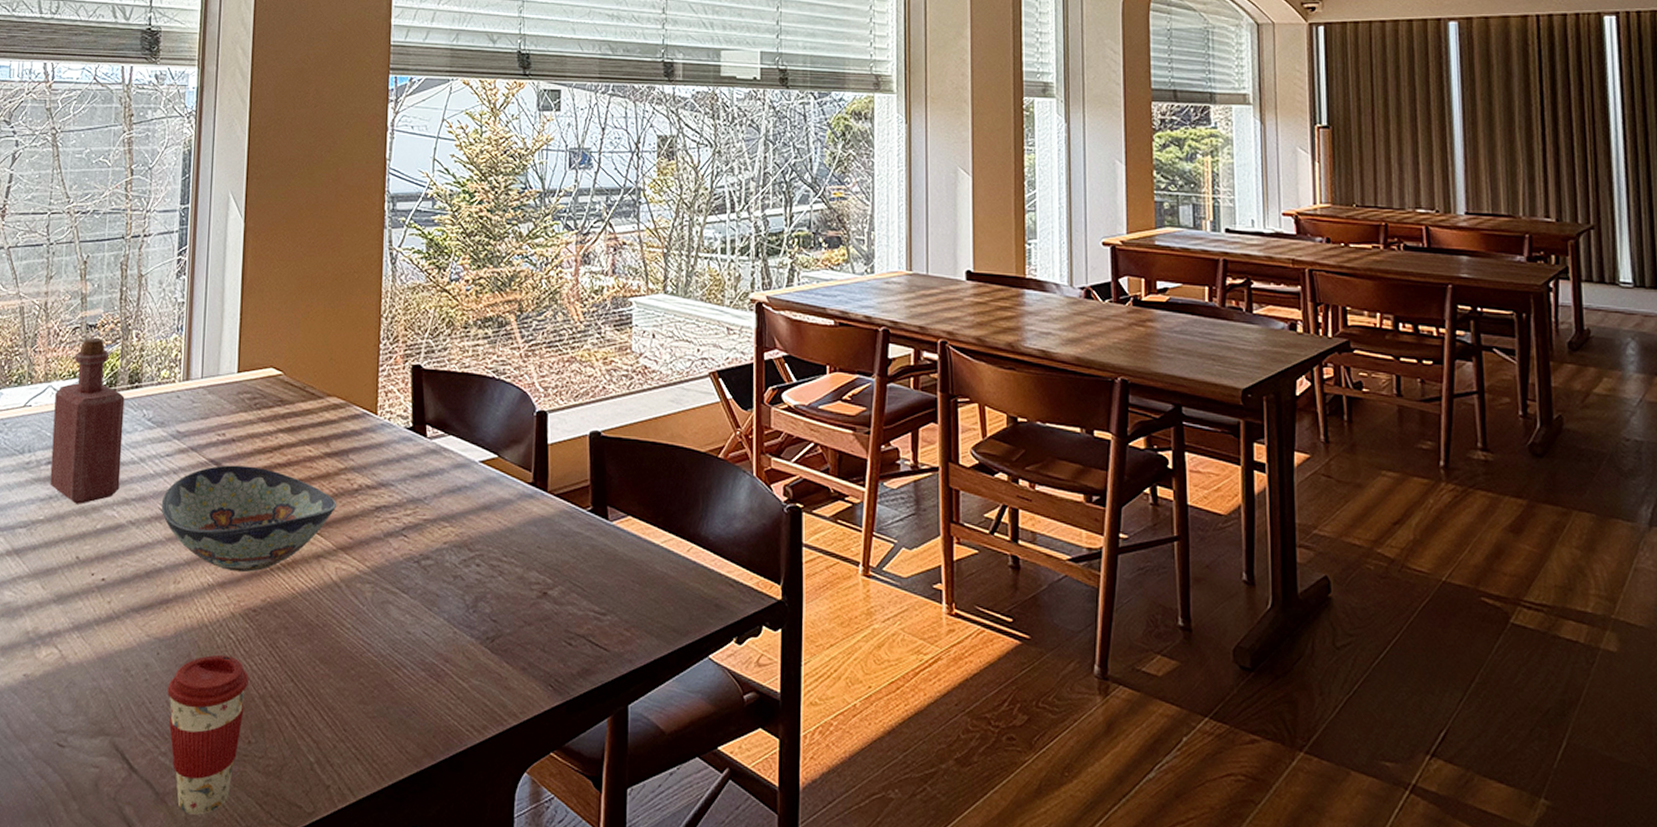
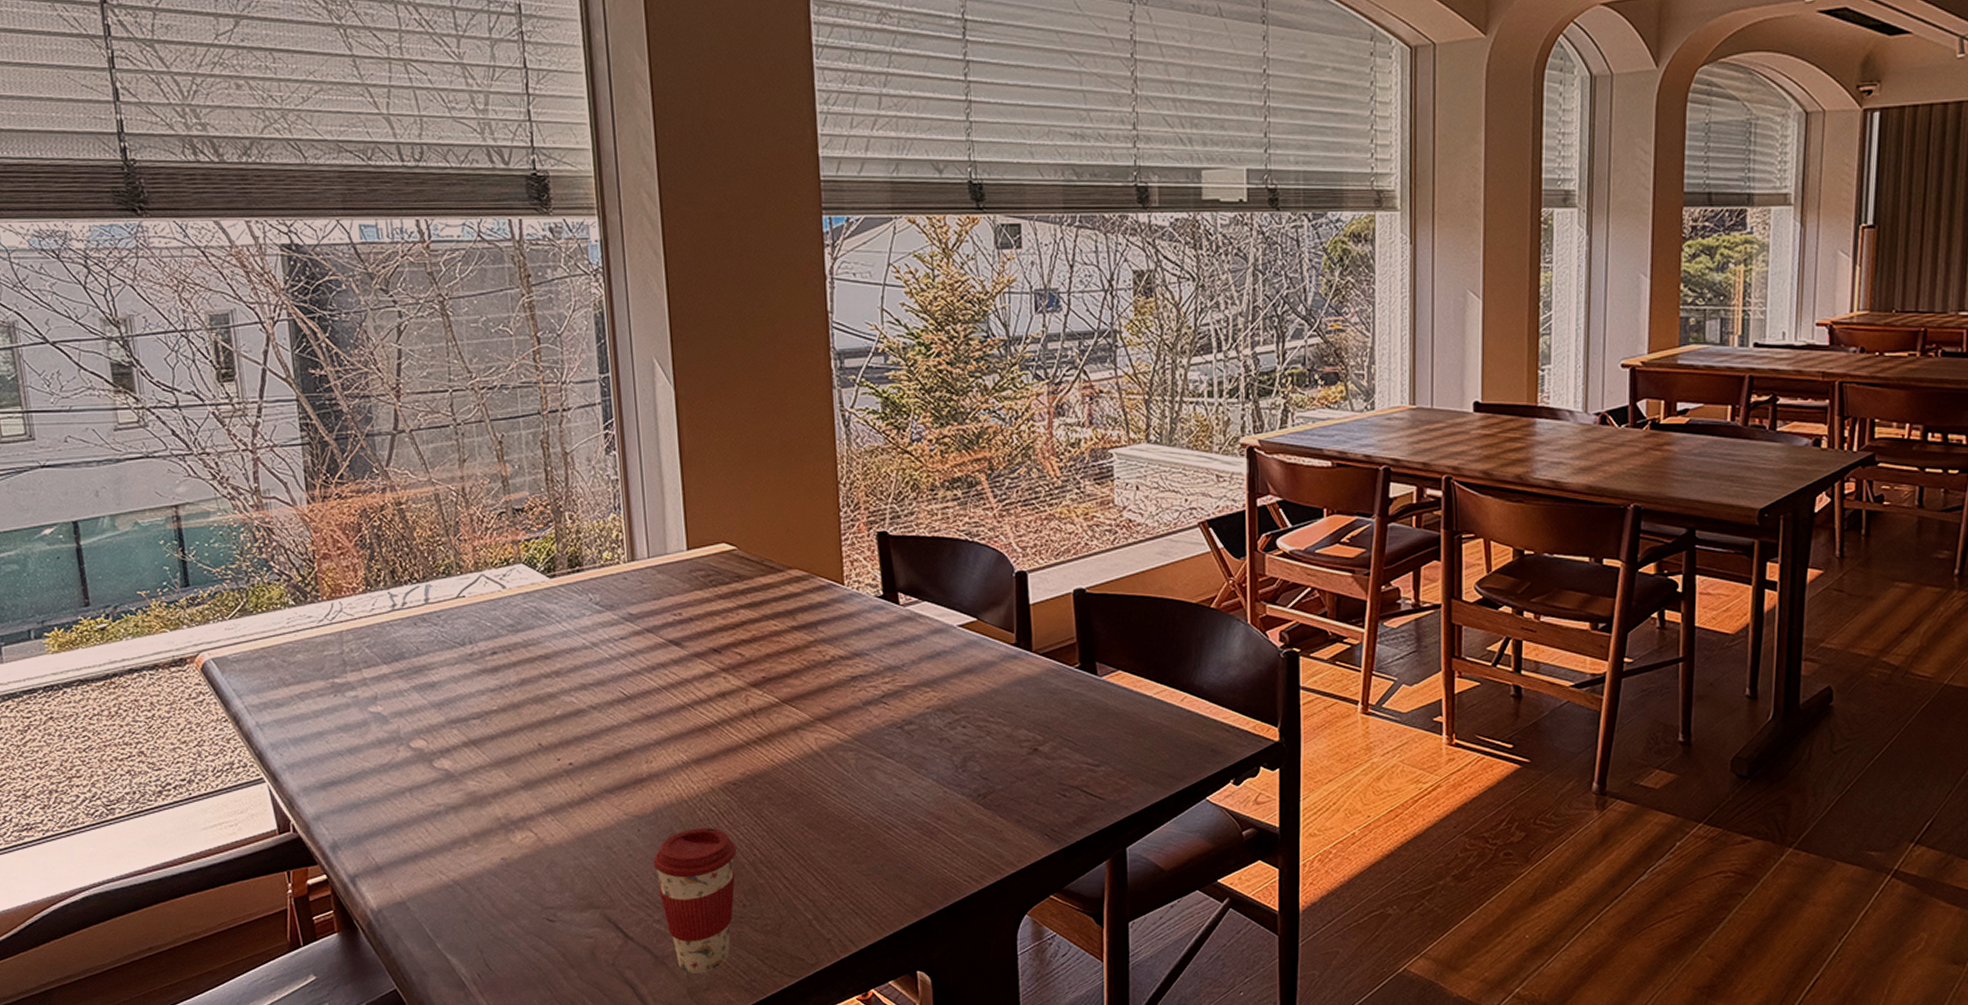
bottle: present [49,338,125,504] -> none [489,523,575,692]
decorative bowl: present [161,465,337,573] -> none [621,644,810,749]

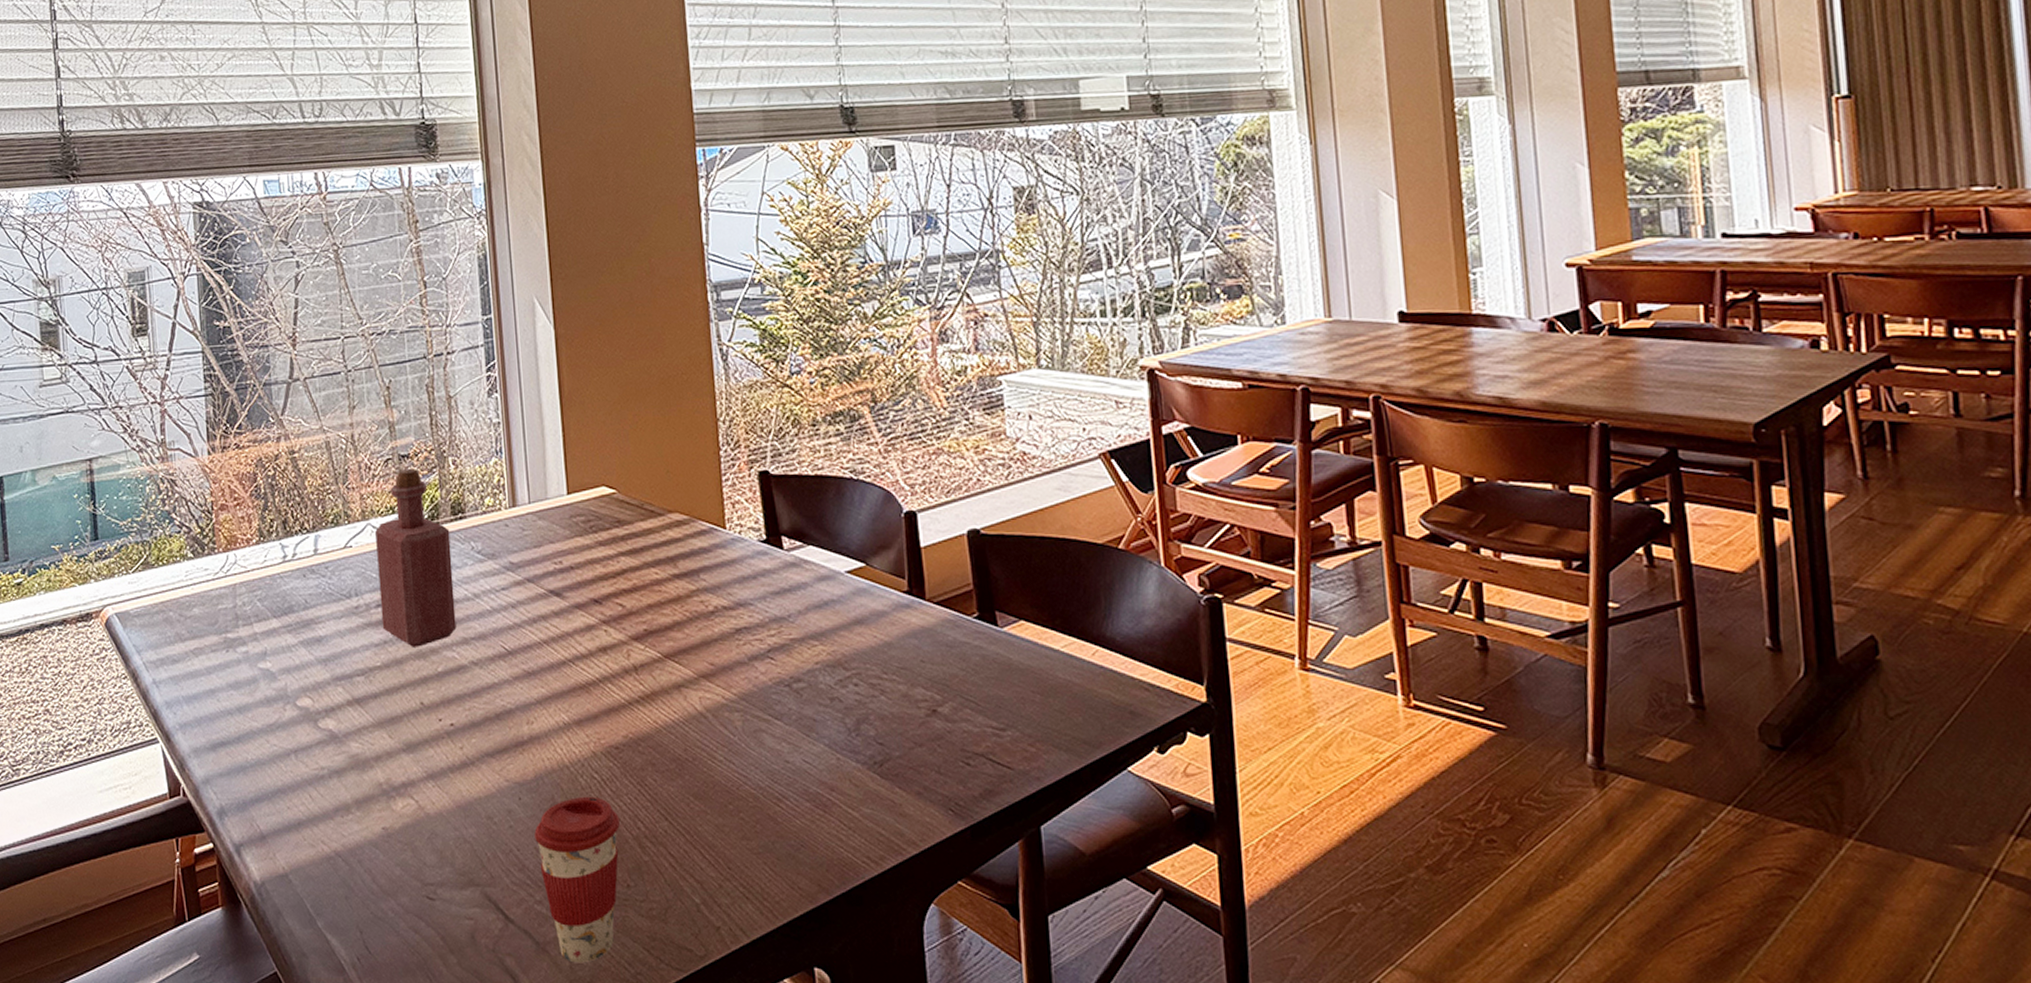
bottle: none [489,523,575,692] -> present [375,469,457,647]

